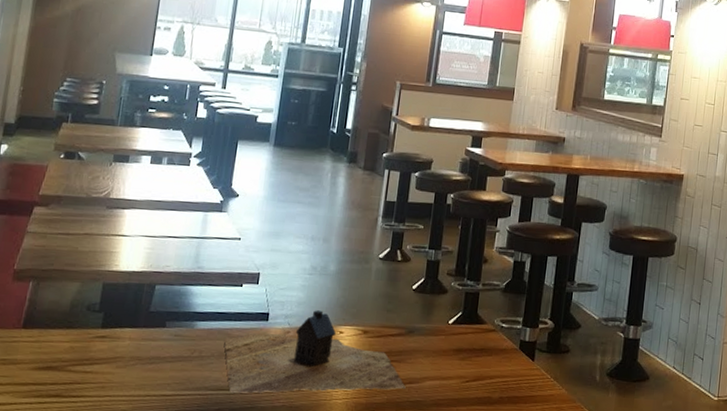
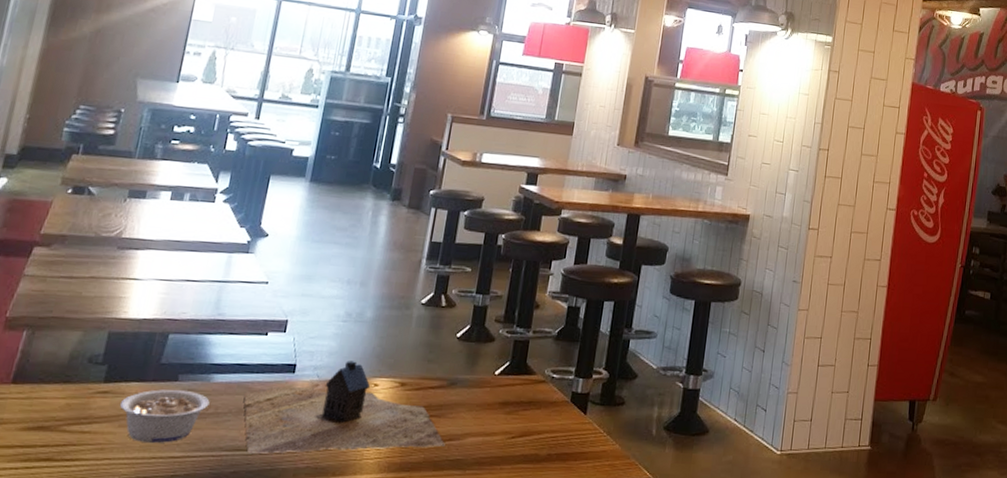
legume: none [115,335,194,383] -> present [119,389,210,443]

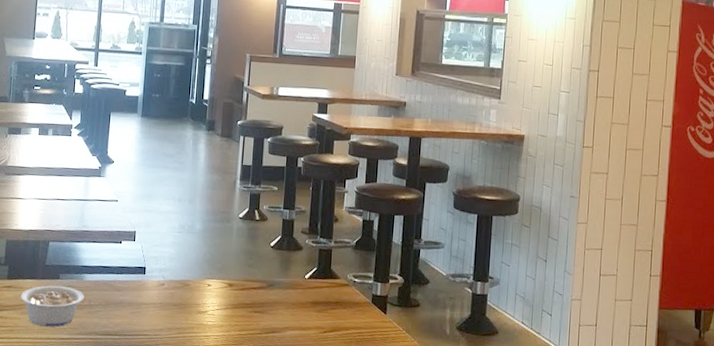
toy house: present [244,361,445,454] -> none [109,265,269,339]

